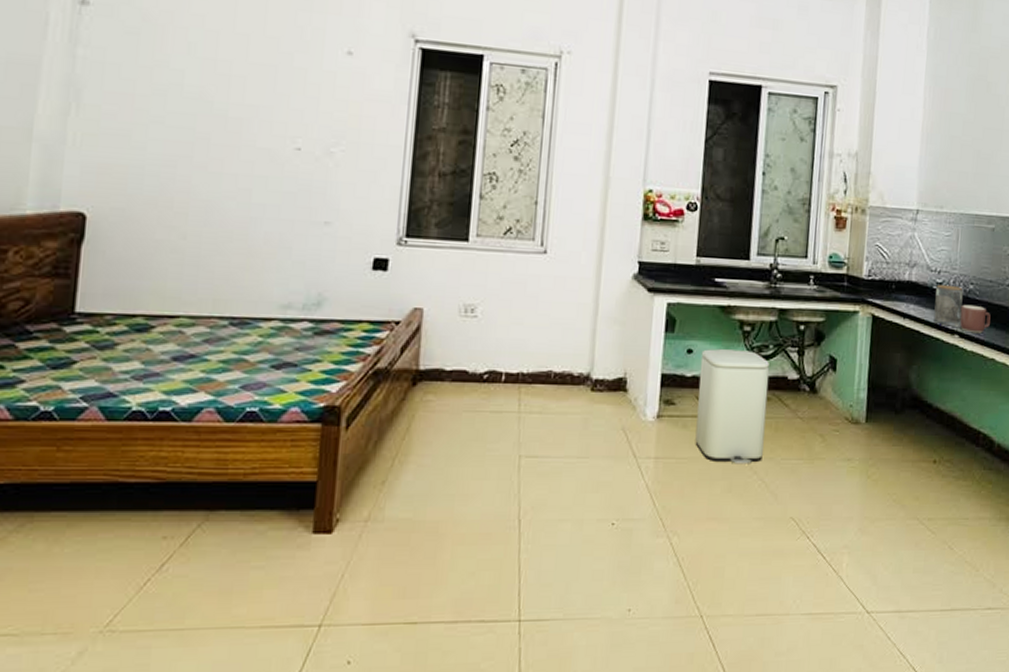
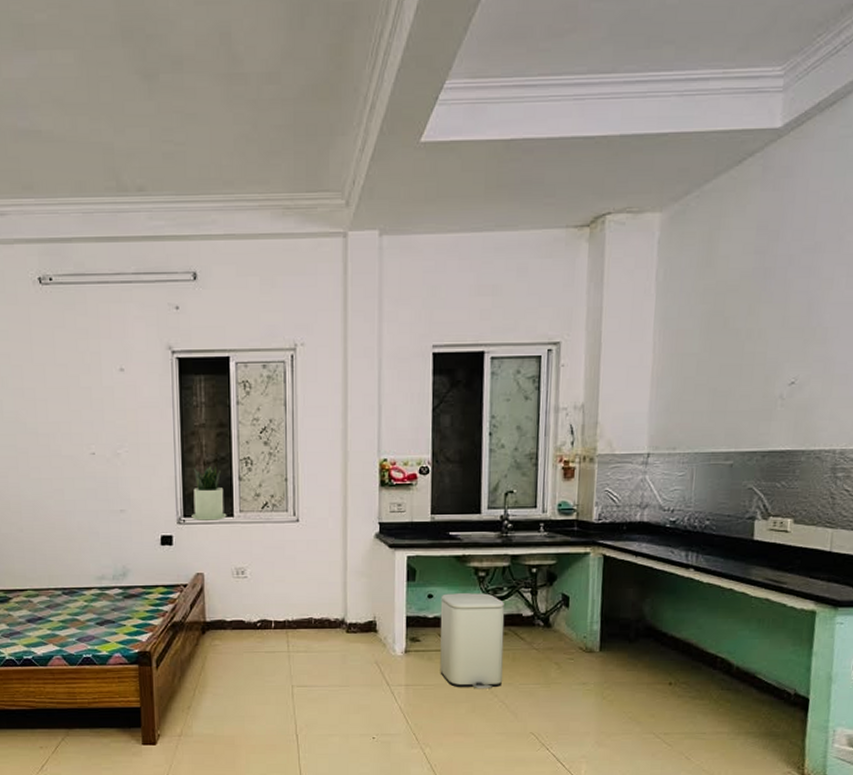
planter: none [416,178,461,245] -> present [191,465,227,521]
jar: present [933,284,964,327] -> none [667,522,699,561]
mug: present [959,304,991,334] -> none [695,539,729,566]

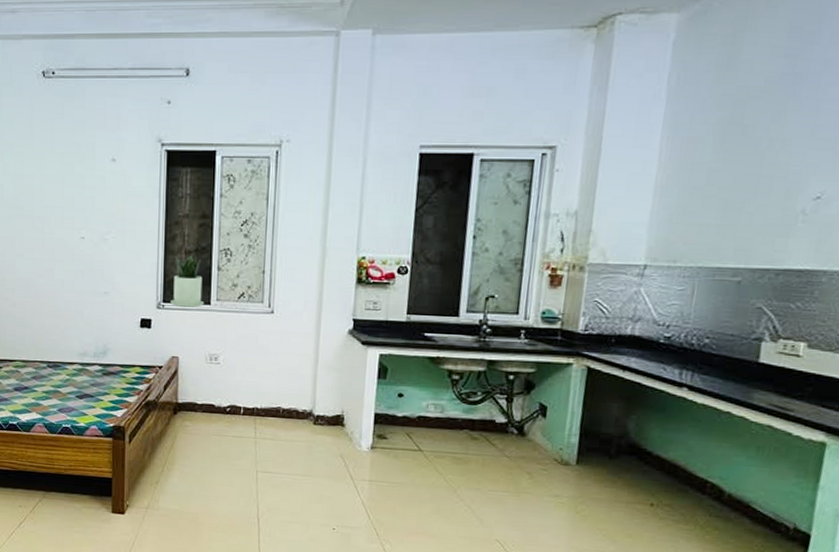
pedal bin: present [440,593,505,689] -> none [405,394,477,493]

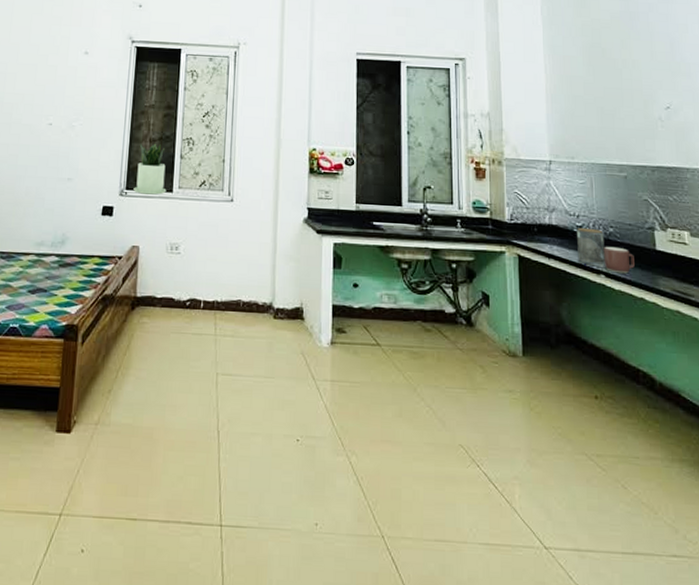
jar: none [658,338,697,380] -> present [577,227,605,267]
mug: none [689,358,729,387] -> present [603,246,635,274]

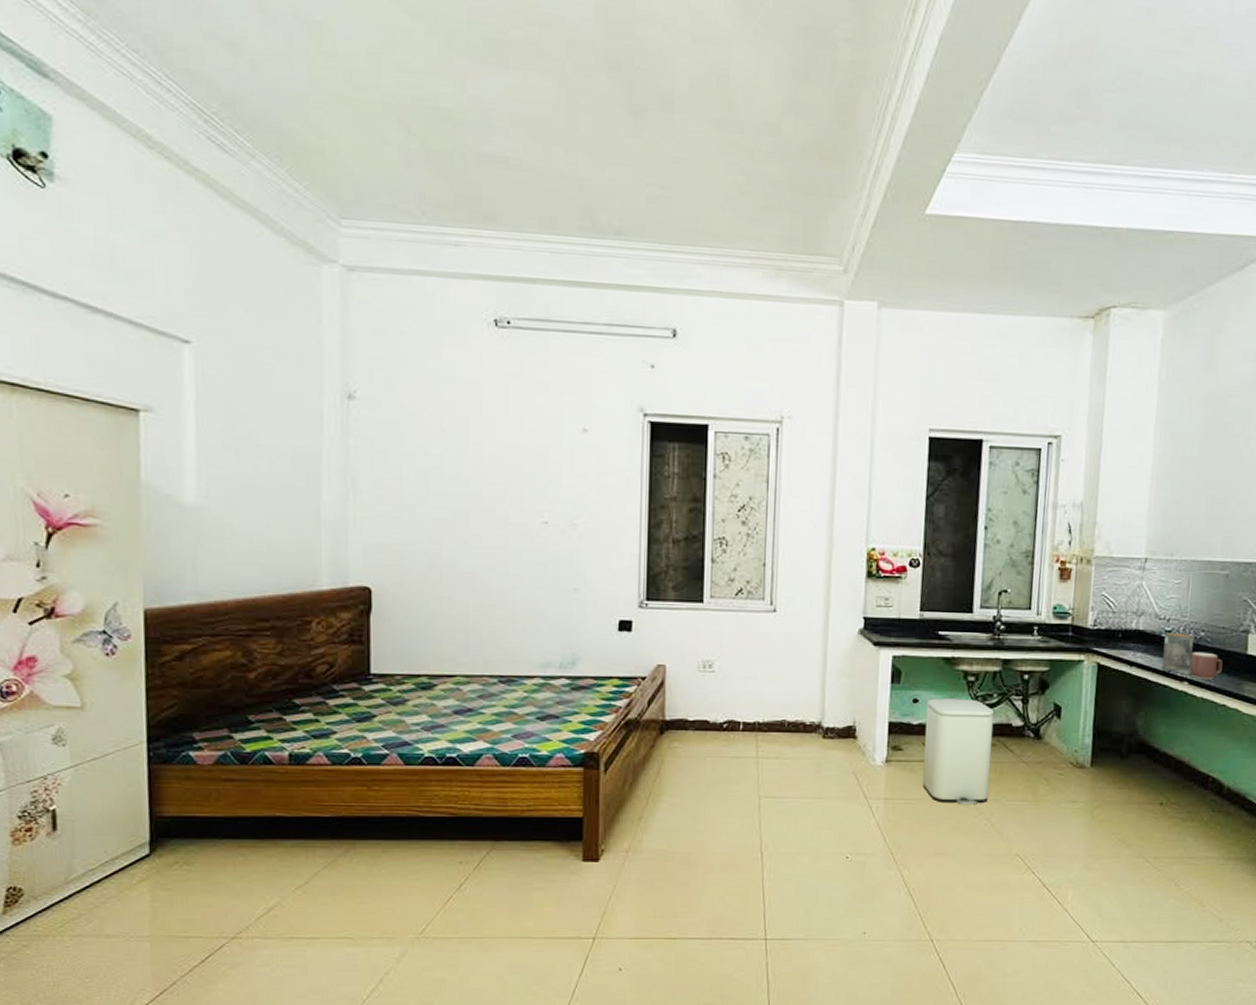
planter: present [133,143,167,195] -> none [655,544,696,606]
pedal bin: none [365,284,428,391] -> present [922,698,994,805]

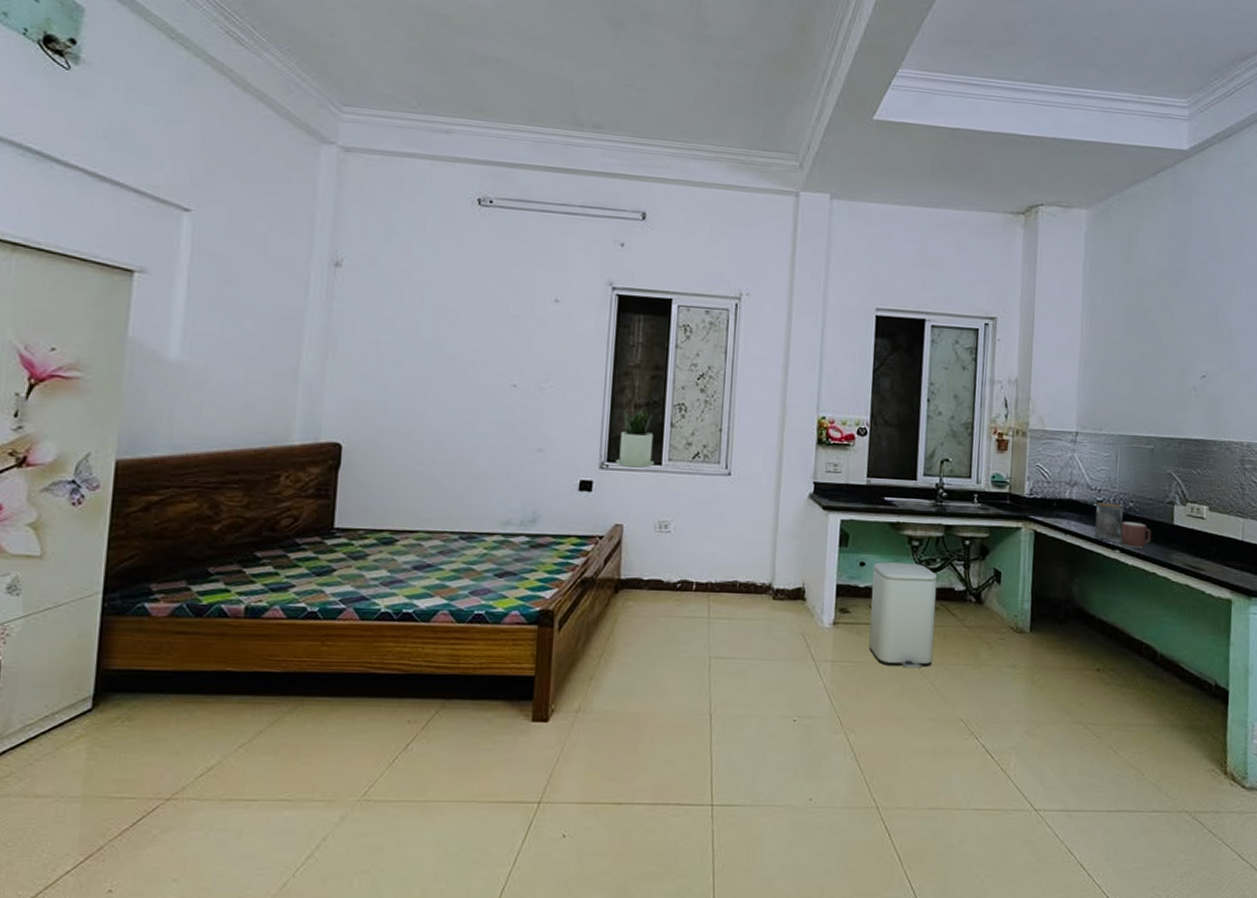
planter: none [655,544,696,606] -> present [616,409,655,468]

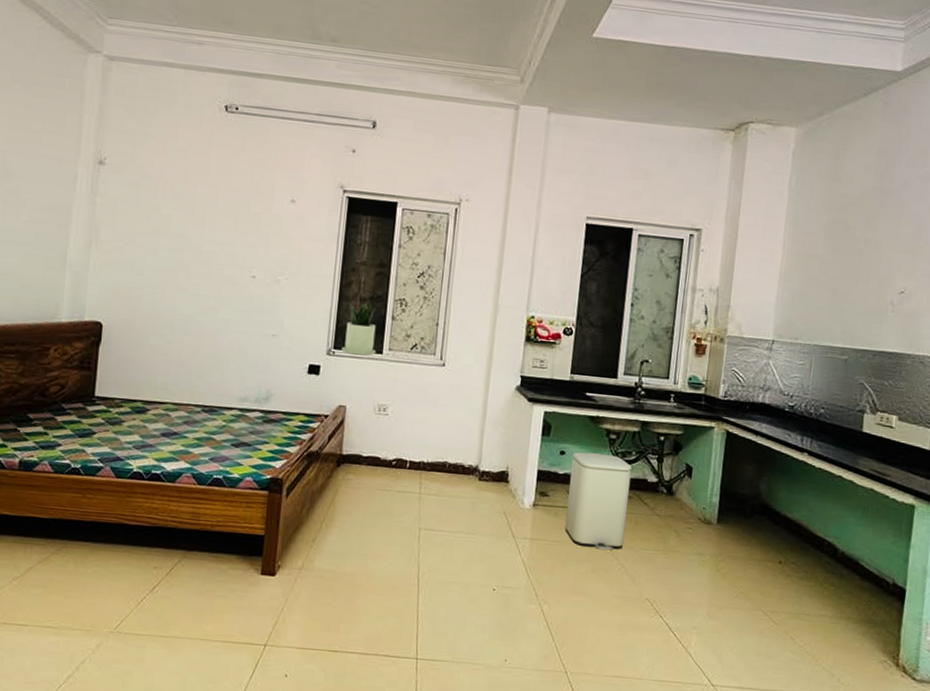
jar: present [1094,502,1124,543] -> none [784,407,814,446]
mug: present [1120,521,1151,549] -> none [809,426,840,453]

